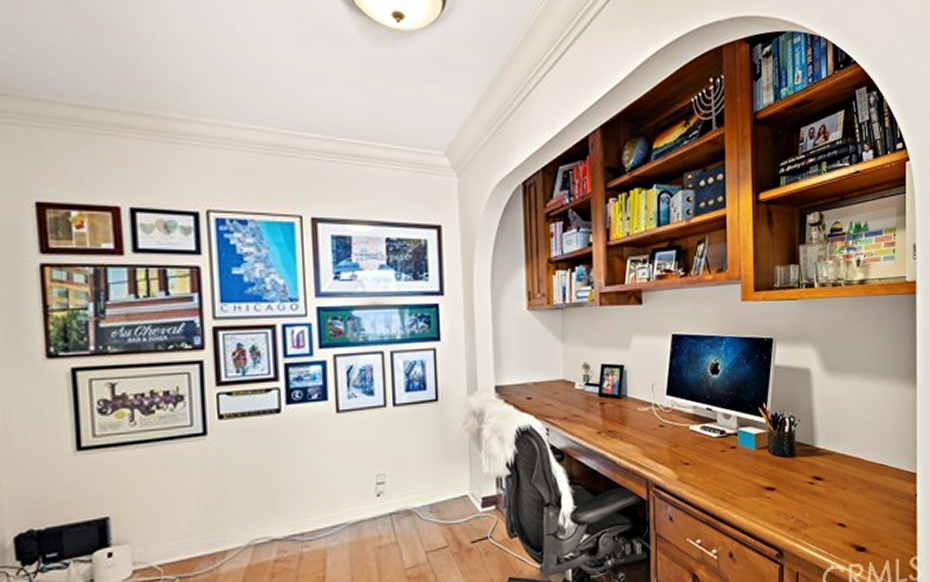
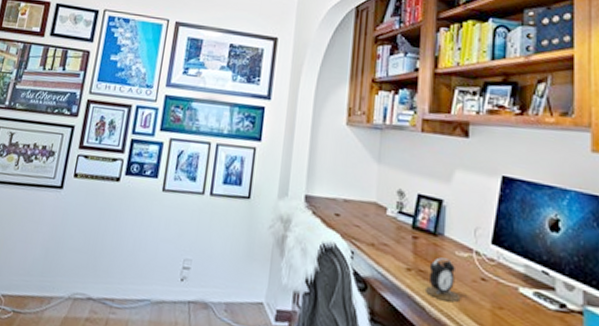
alarm clock: none [614,416,645,452] -> present [424,257,461,303]

